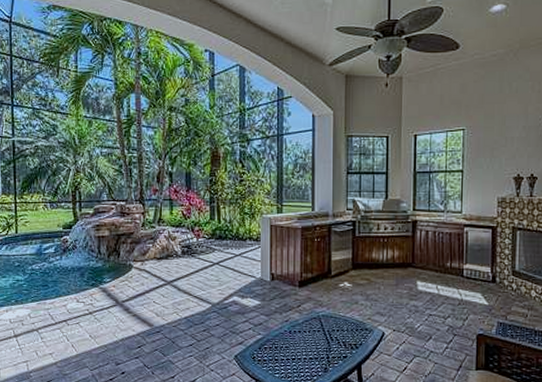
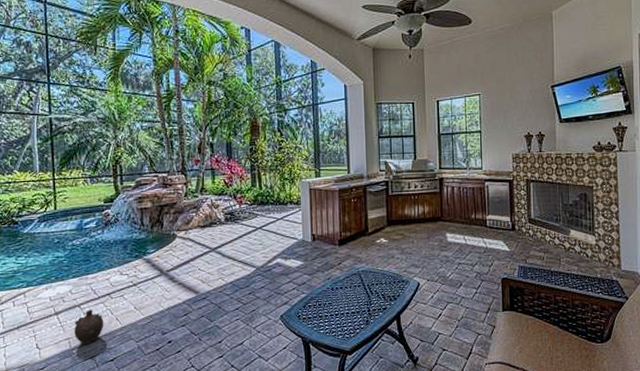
ceramic jug: none [32,334,60,369] -> present [74,309,104,345]

